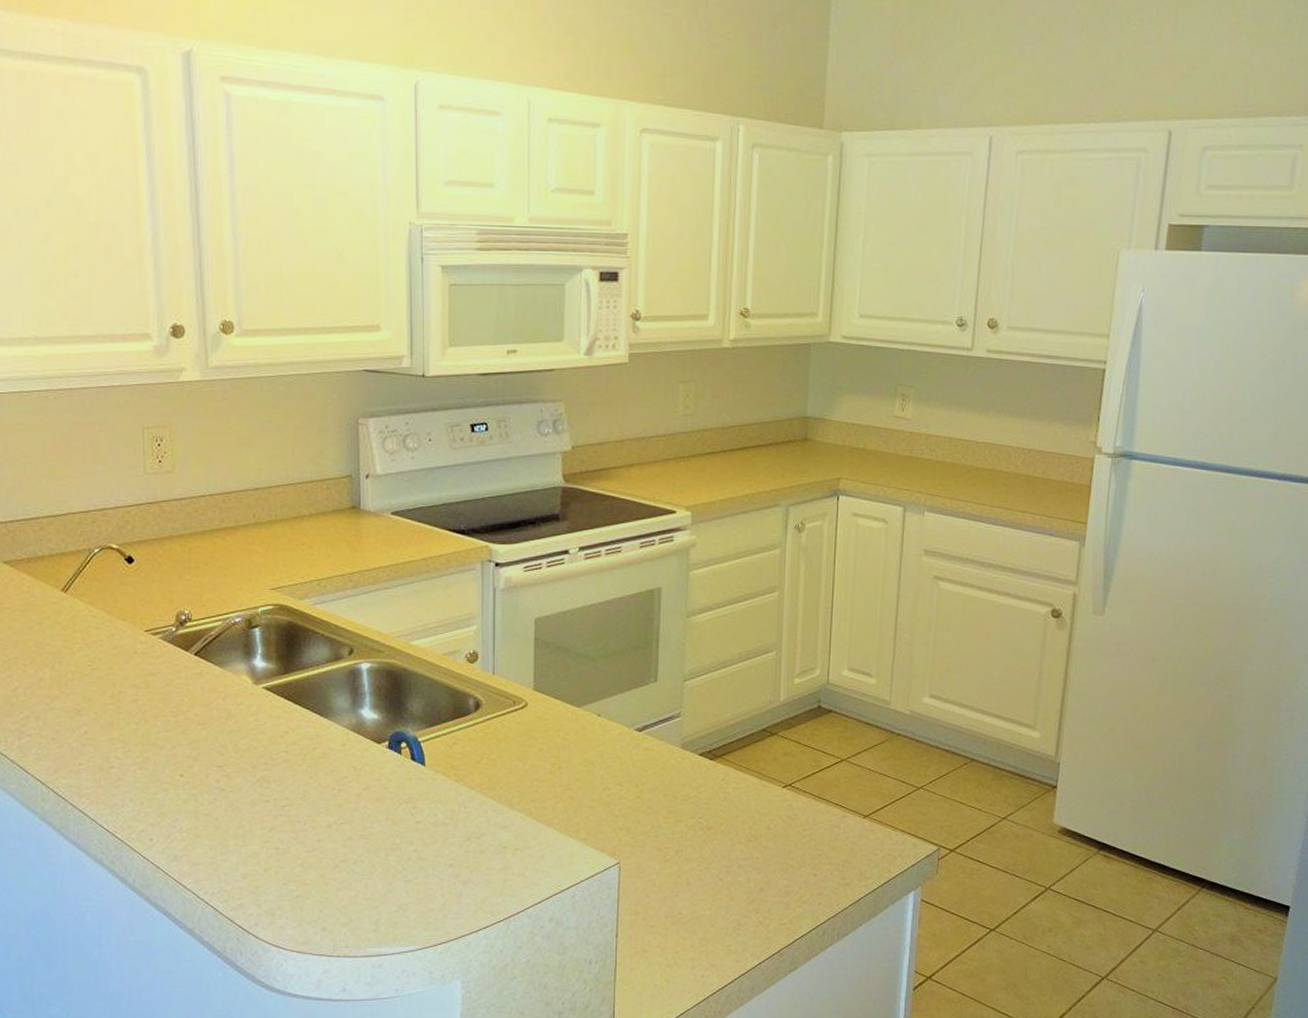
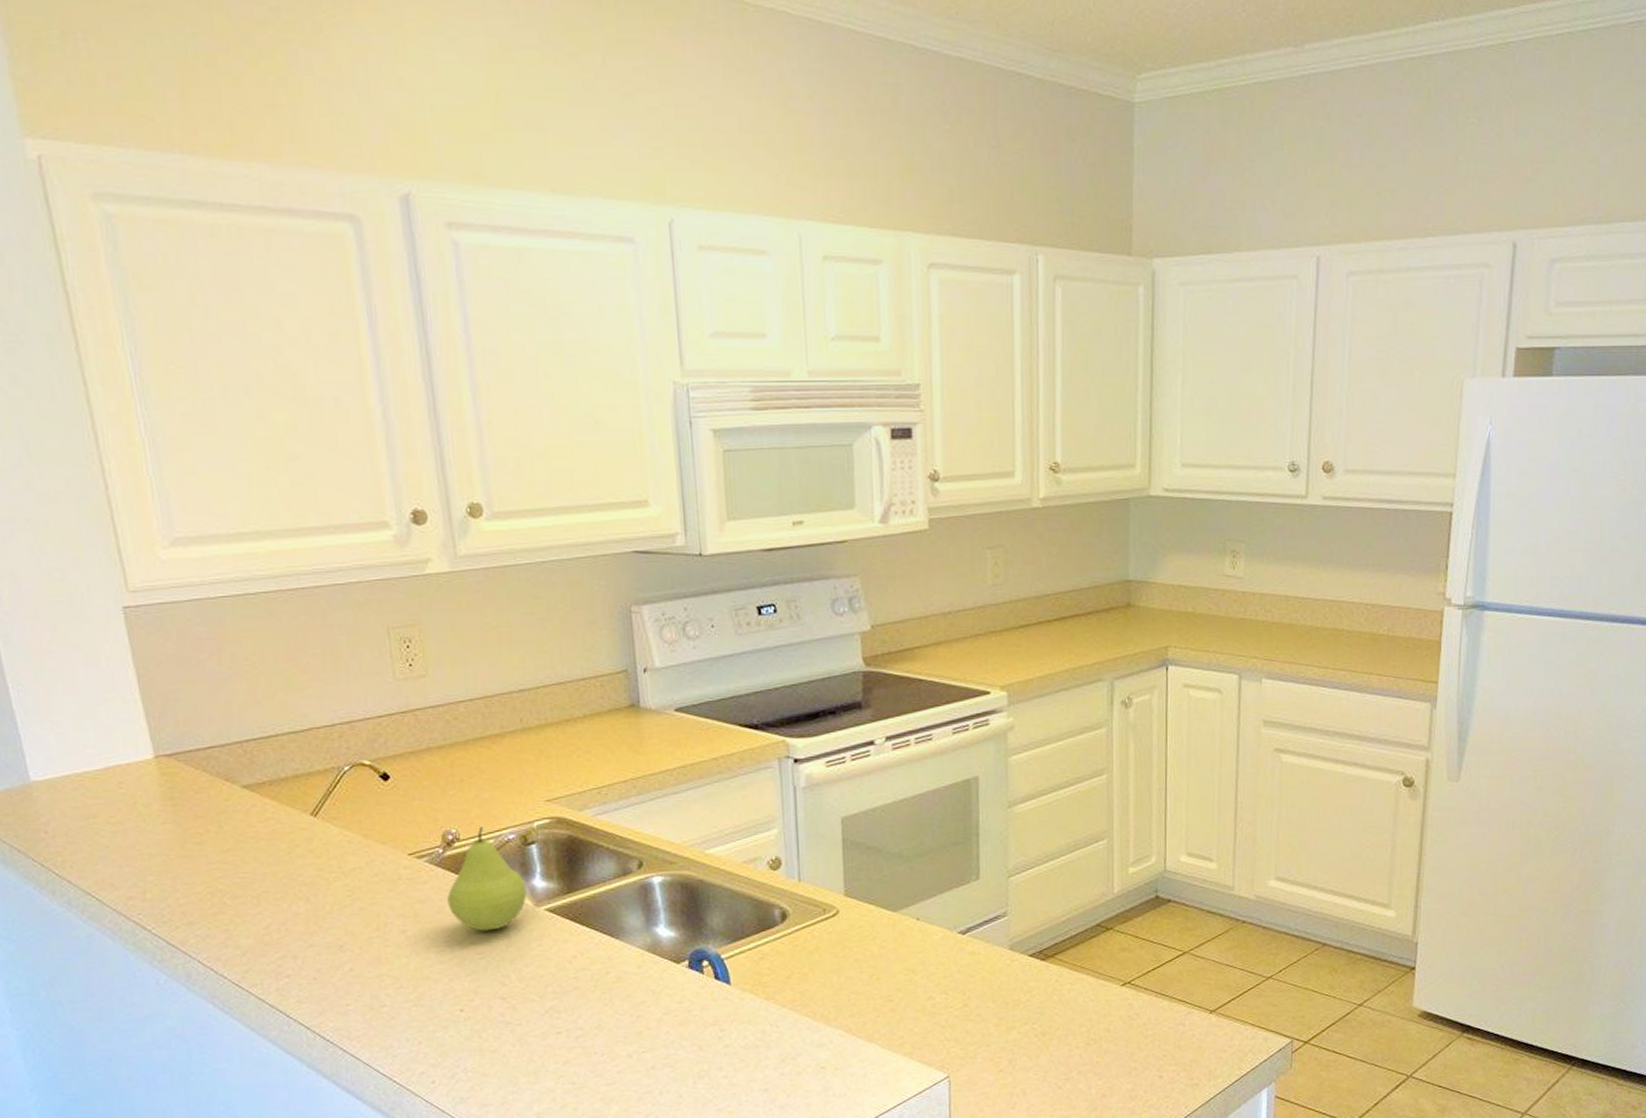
fruit: none [176,609,248,704] -> present [447,827,527,931]

